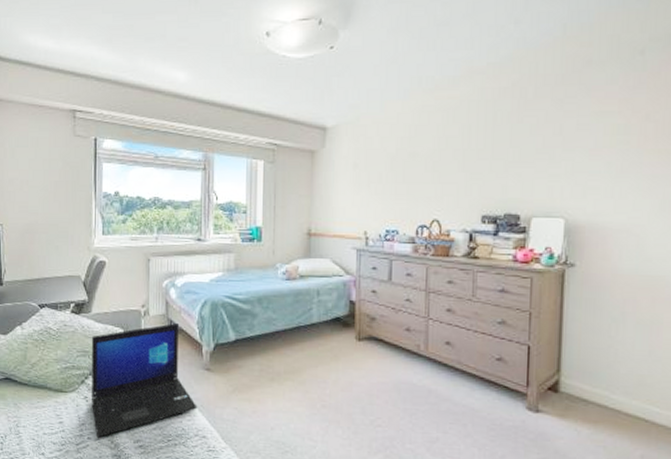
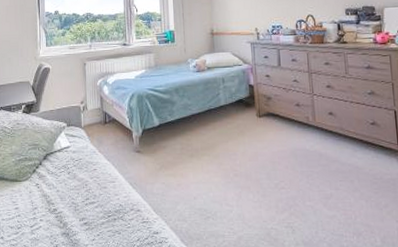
laptop: present [90,323,198,438] -> none [41,115,132,219]

